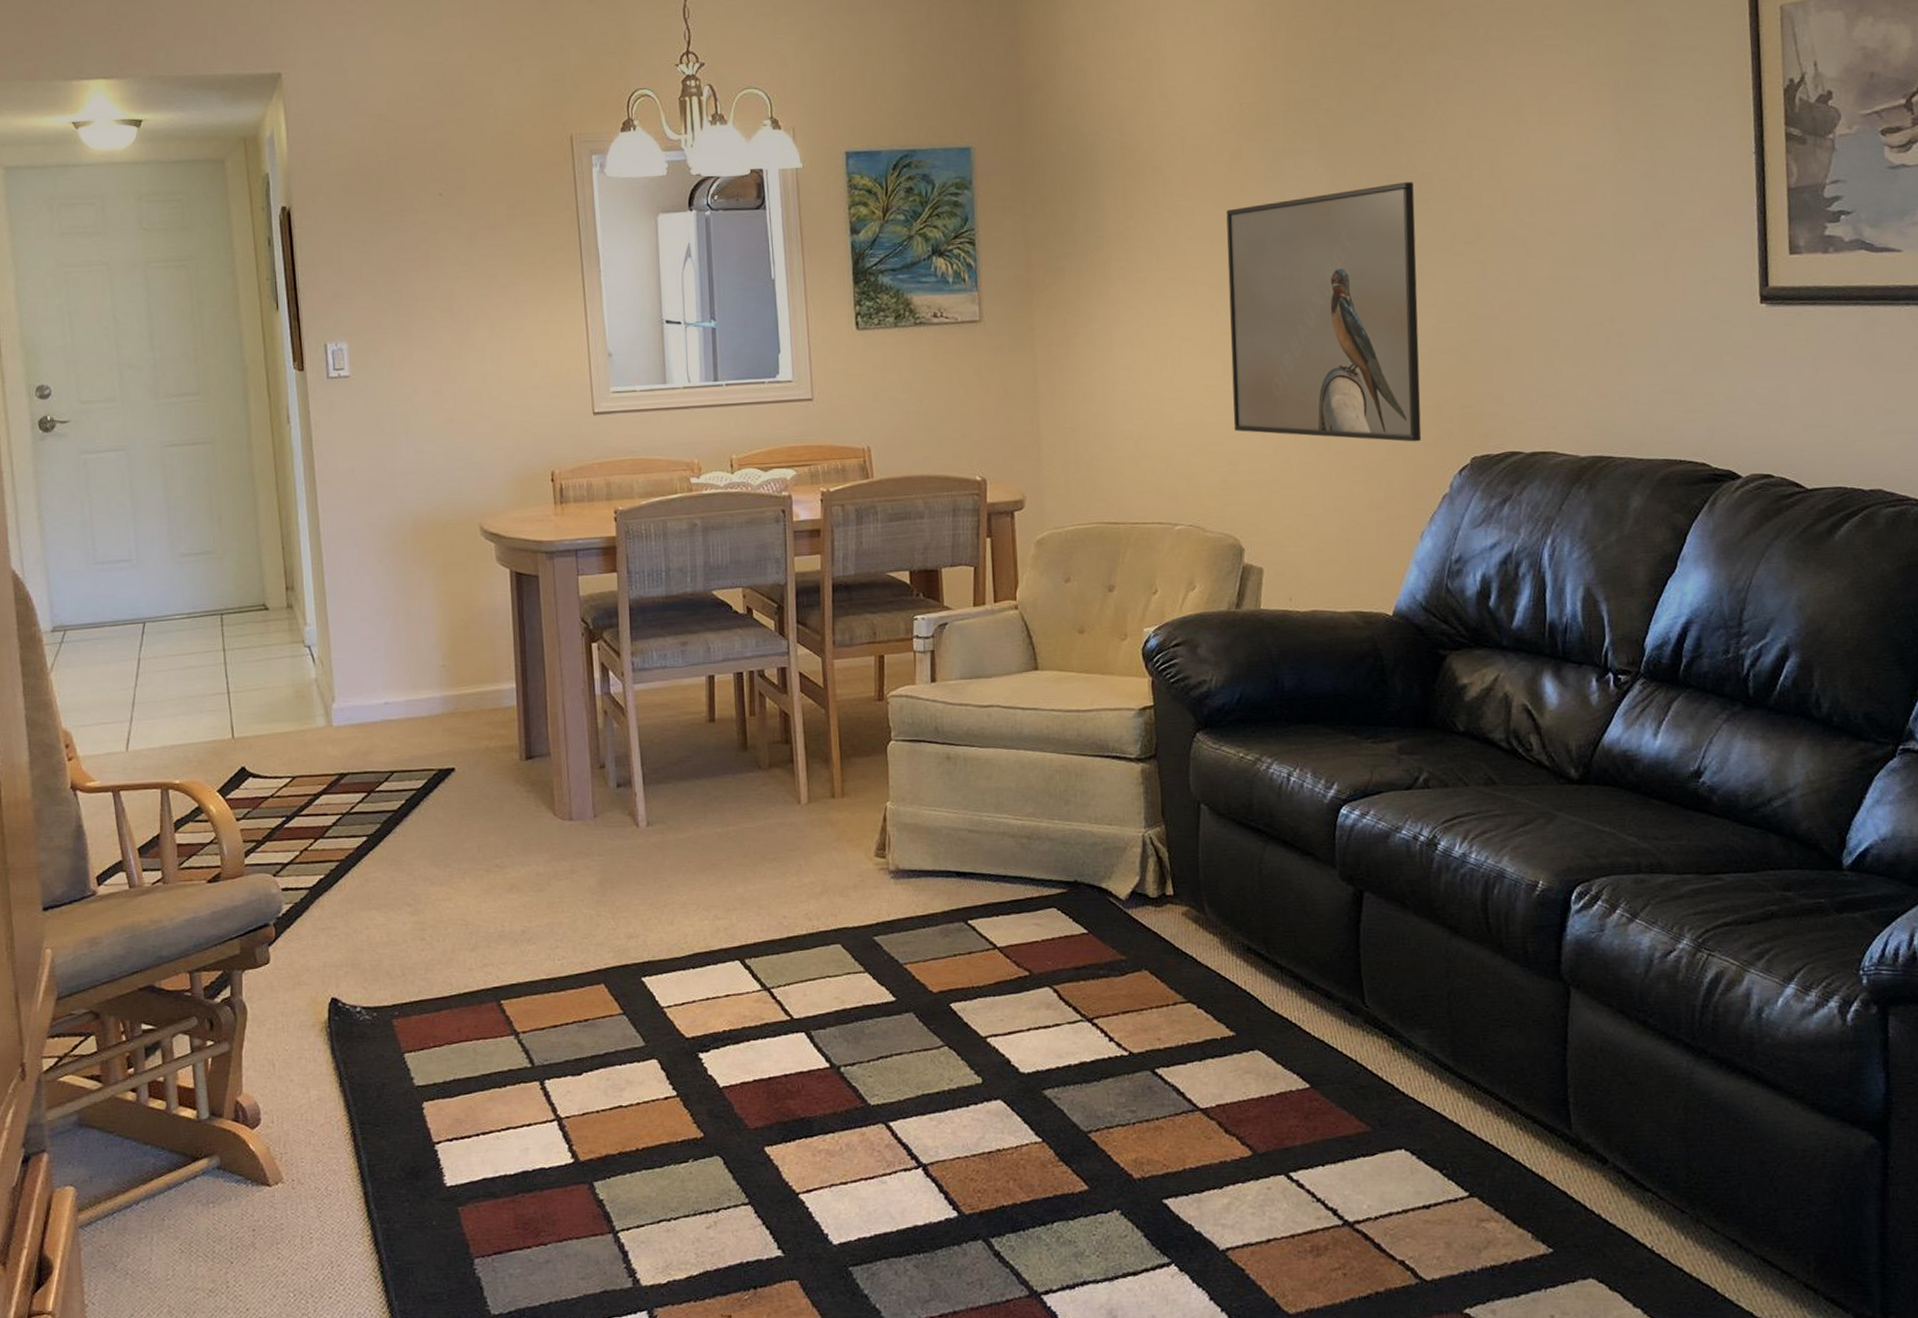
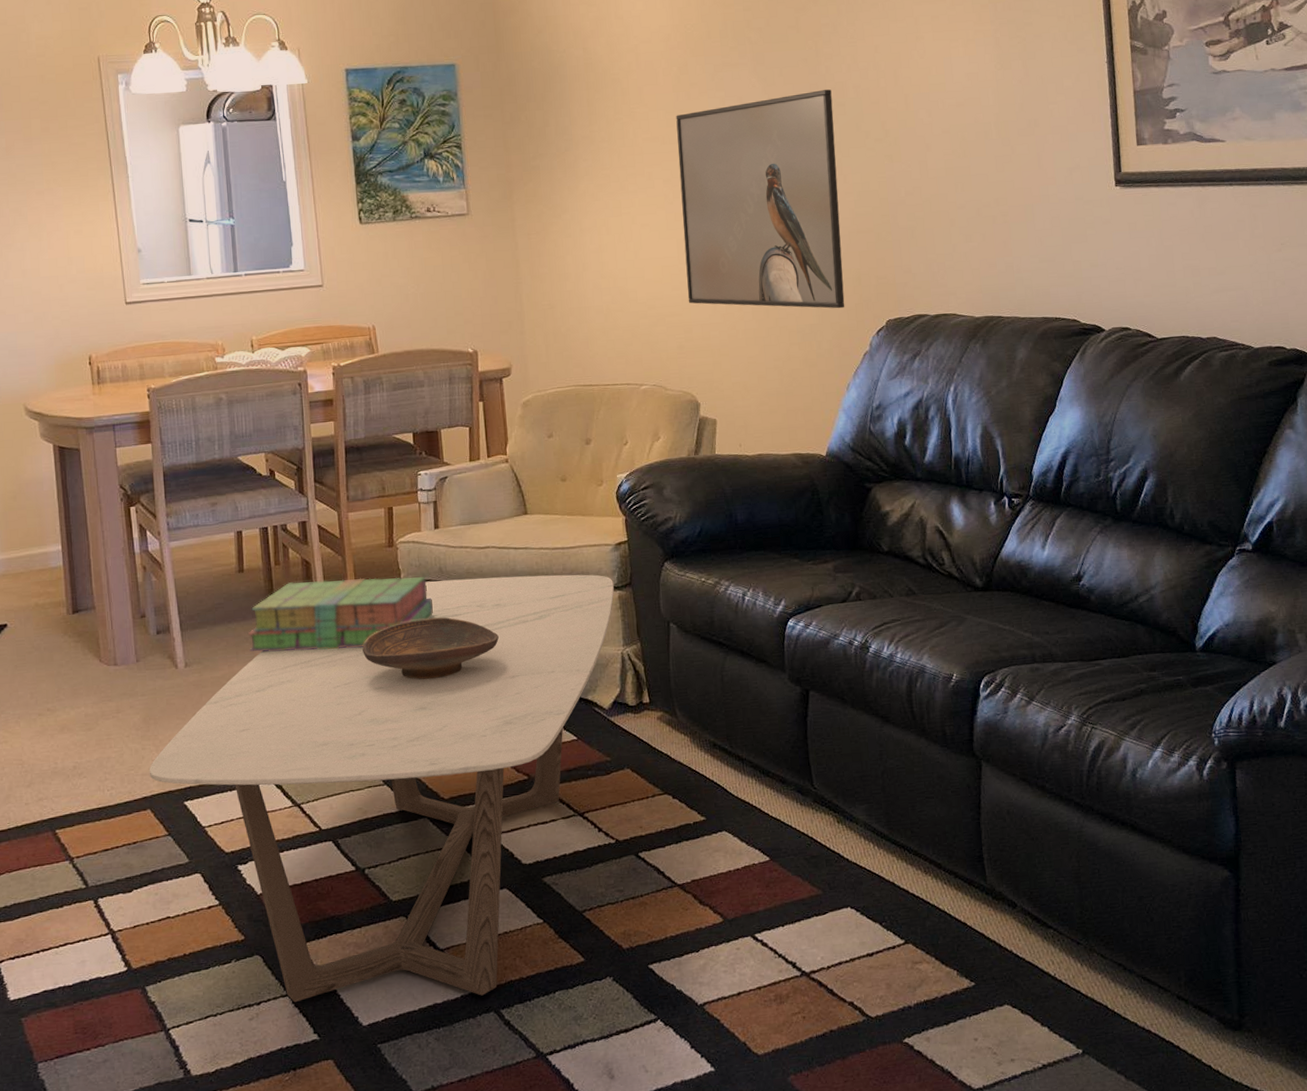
coffee table: none [604,740,1136,1221] -> present [149,574,614,1003]
stack of books: none [718,734,927,814] -> present [248,577,433,652]
decorative bowl: none [845,783,1001,854] -> present [362,617,499,680]

